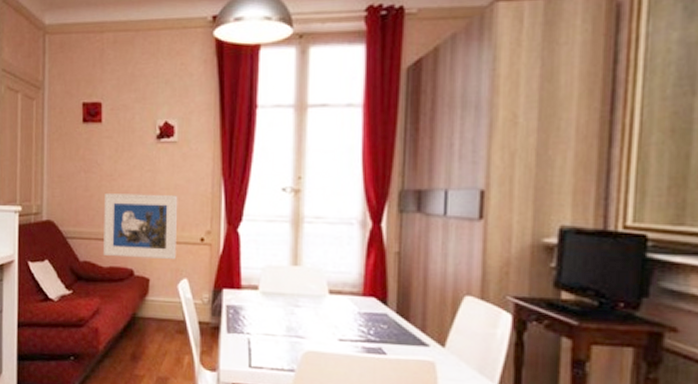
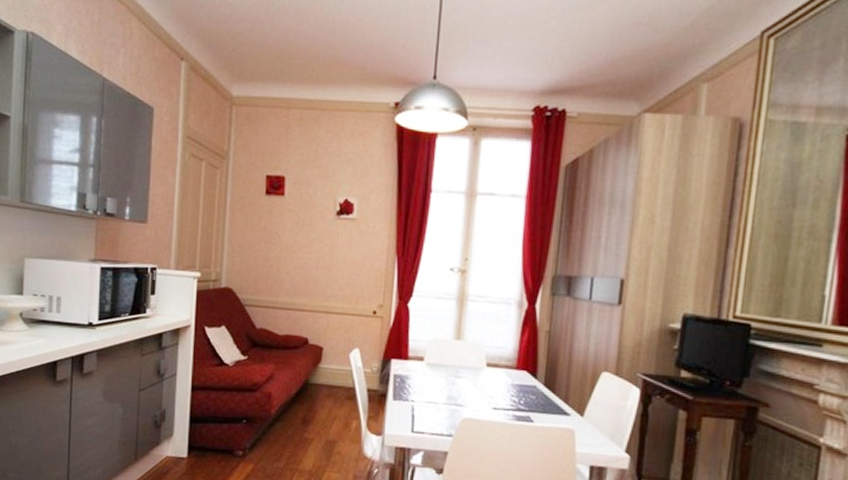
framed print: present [103,194,178,260] -> none [279,264,354,331]

